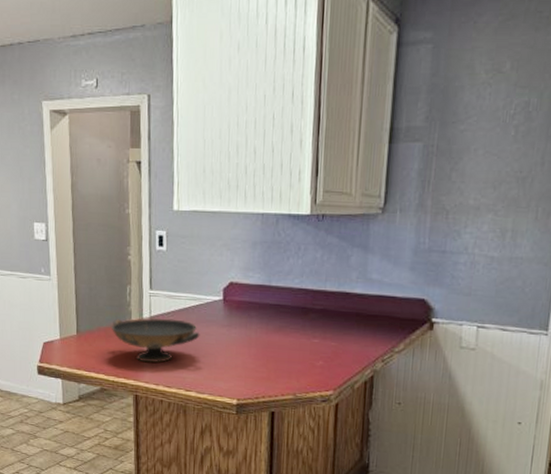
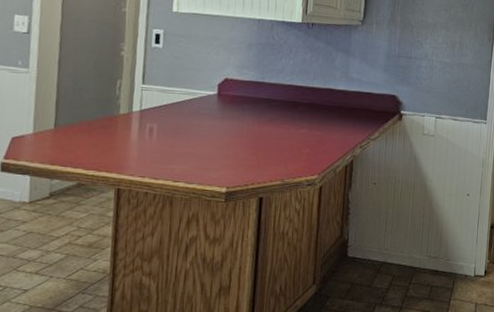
decorative bowl: present [112,318,200,364] -> none [96,111,192,156]

